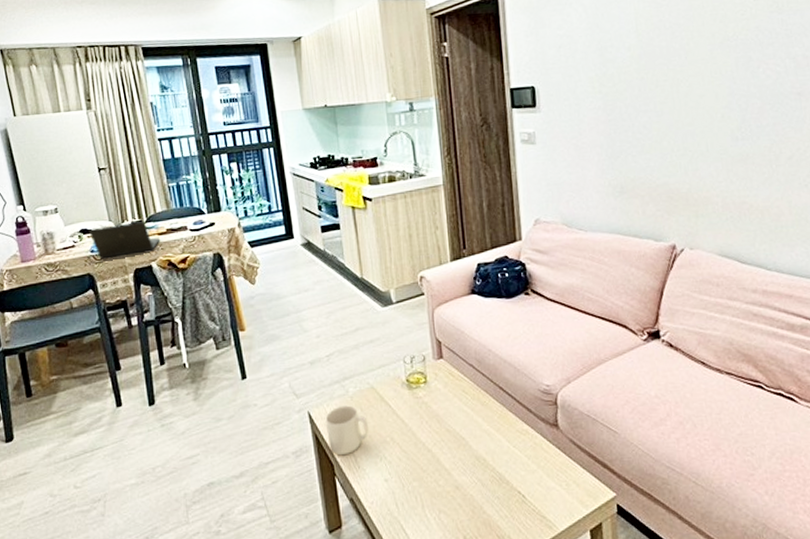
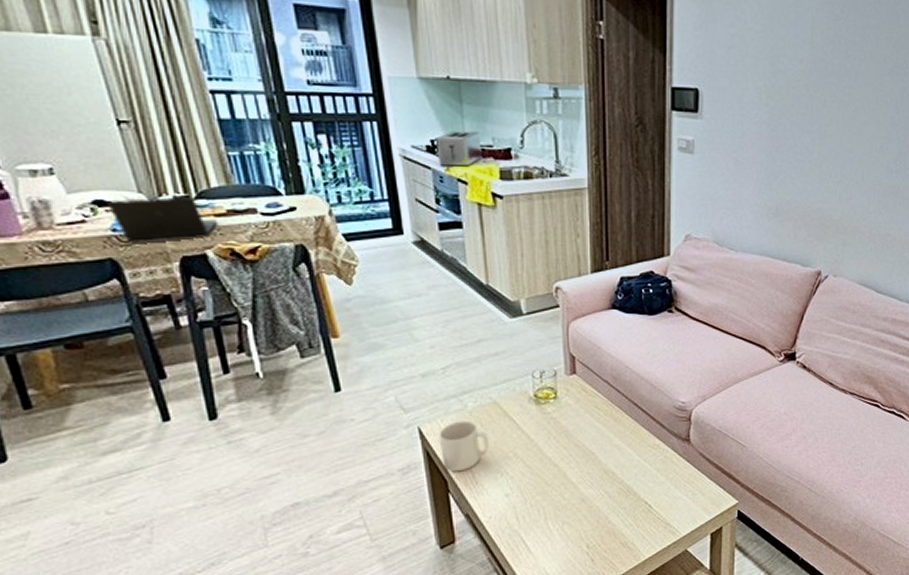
toaster: none [318,147,354,179] -> present [436,131,482,168]

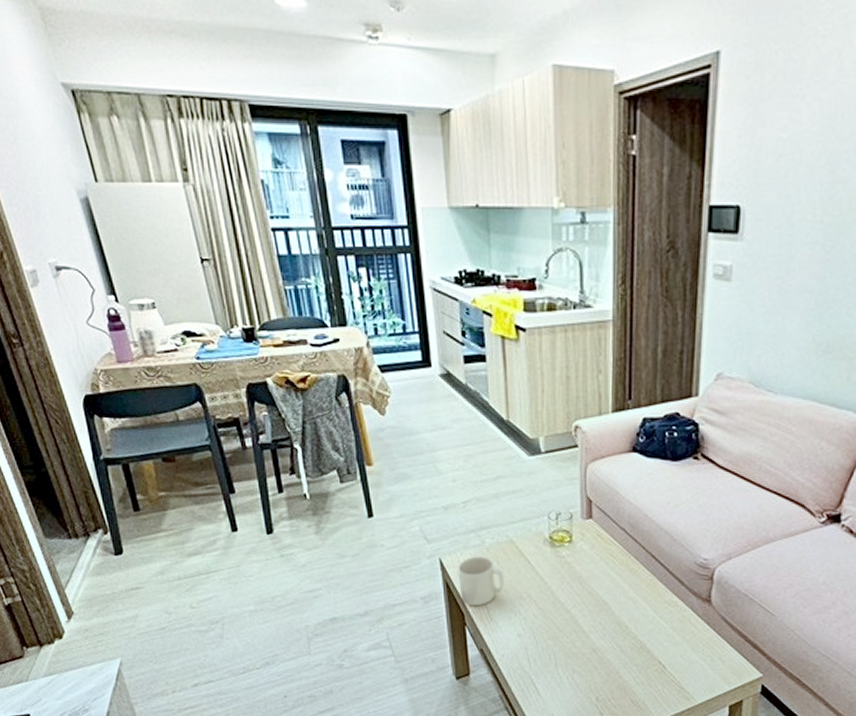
laptop: present [105,197,217,241] -> none [192,328,275,368]
toaster: present [436,131,482,168] -> none [464,261,507,300]

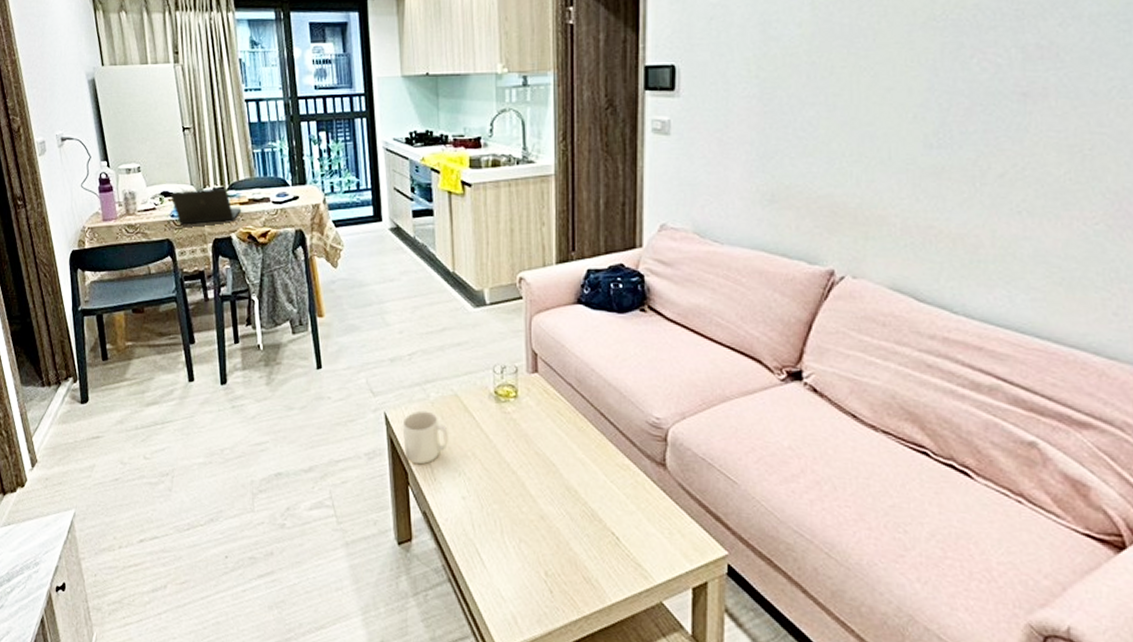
laptop: none [192,328,275,368] -> present [169,189,241,225]

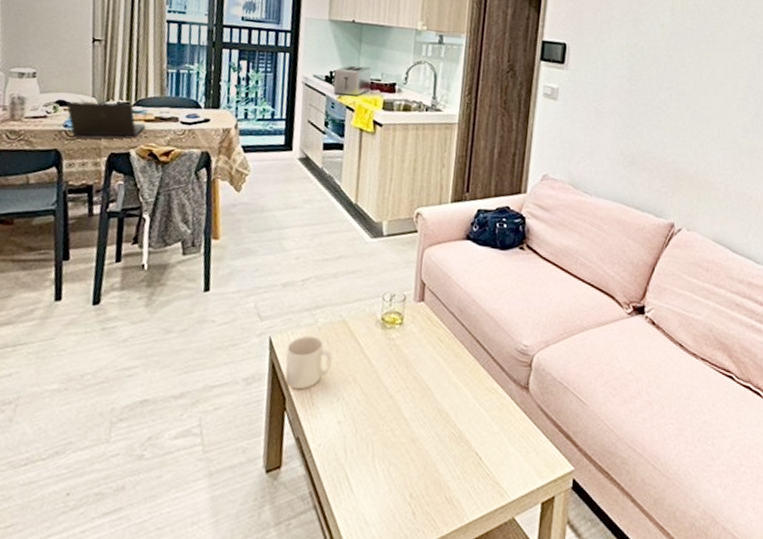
toaster: none [414,123,454,158] -> present [332,65,372,98]

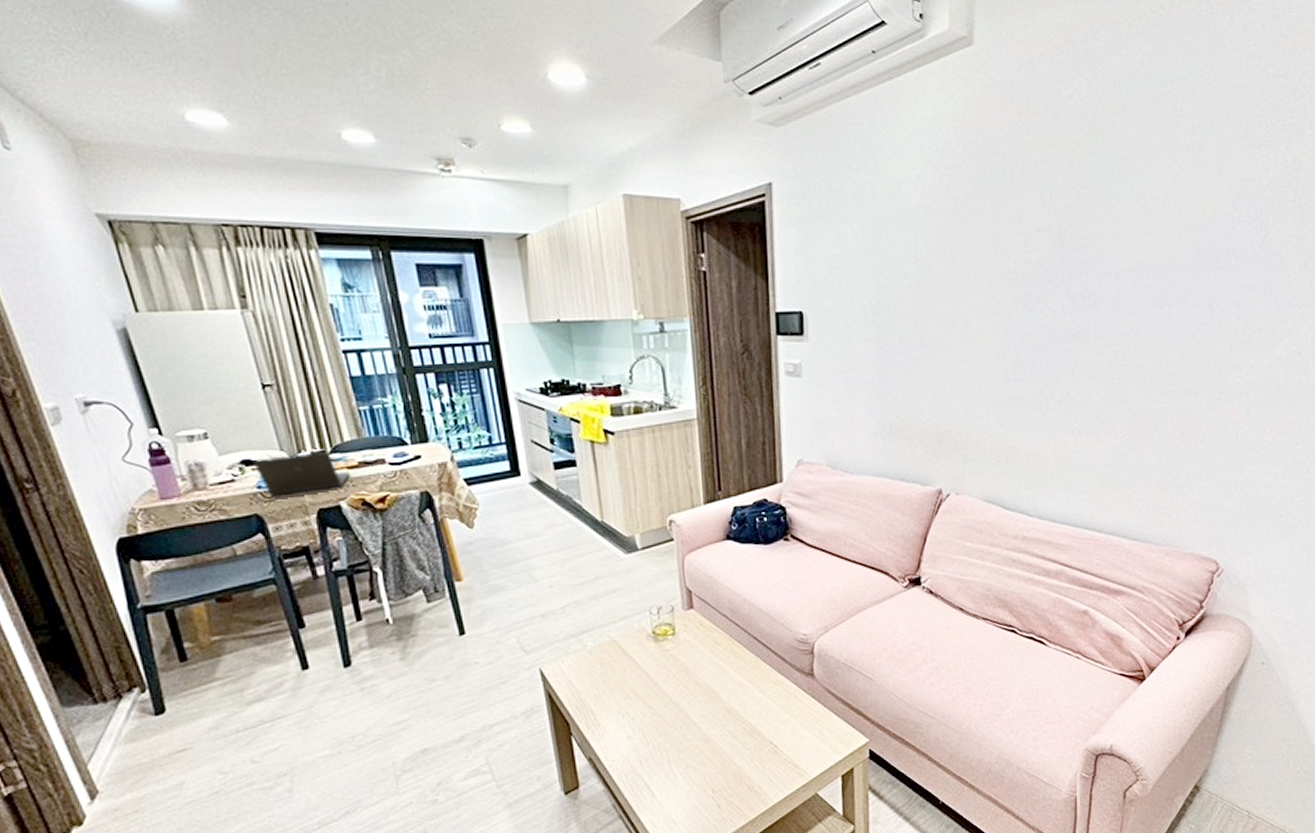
mug: present [285,335,332,390] -> none [559,660,609,714]
toaster: present [332,65,372,98] -> none [549,371,593,408]

